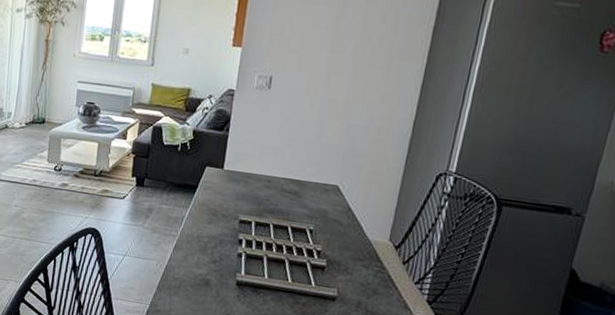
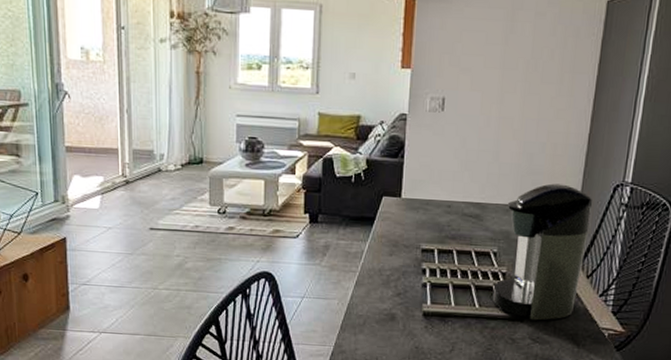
coffee maker: none [305,167,413,302] -> present [492,183,592,321]

